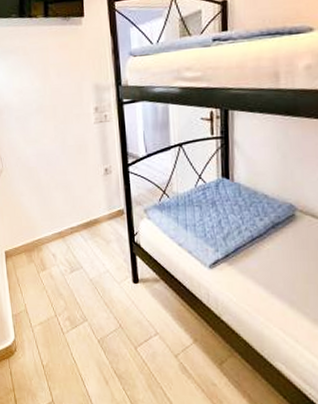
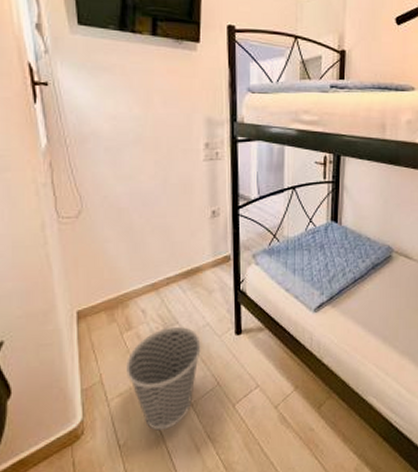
wastebasket: none [44,270,103,359] -> present [126,326,201,431]

